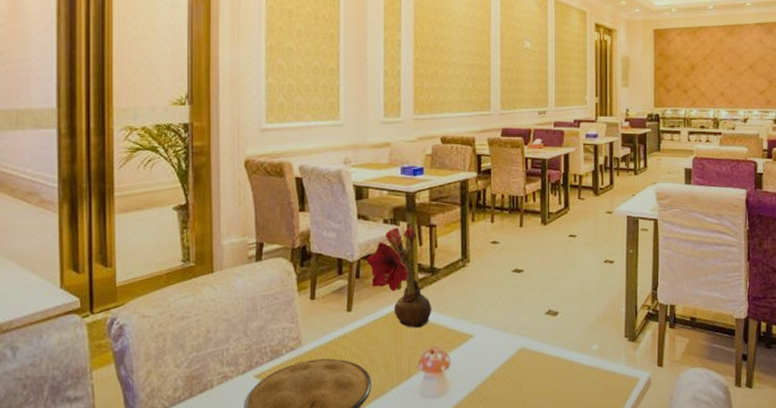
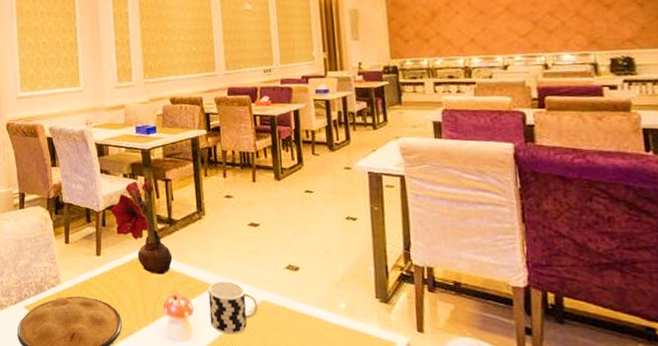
cup: none [467,330,516,385] -> present [208,281,258,335]

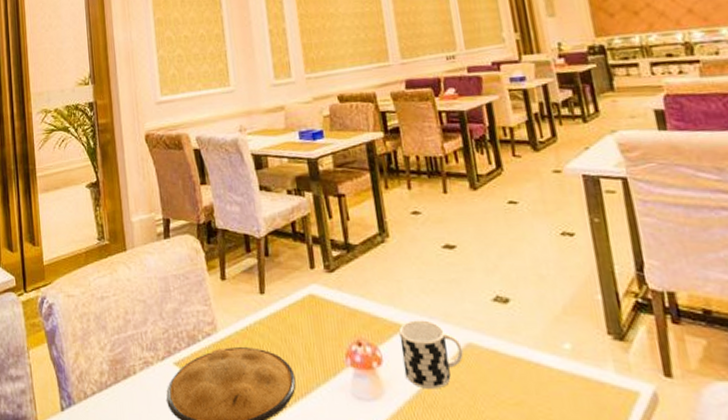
flower: present [111,180,173,275] -> none [274,196,353,315]

